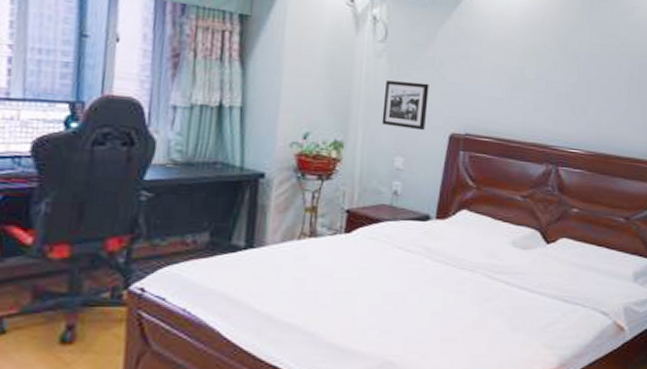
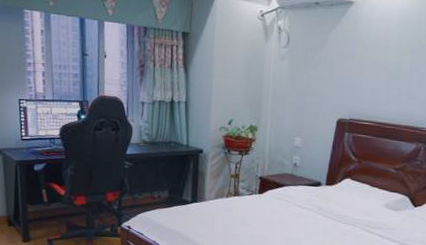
picture frame: present [381,80,429,131] -> none [285,78,322,117]

